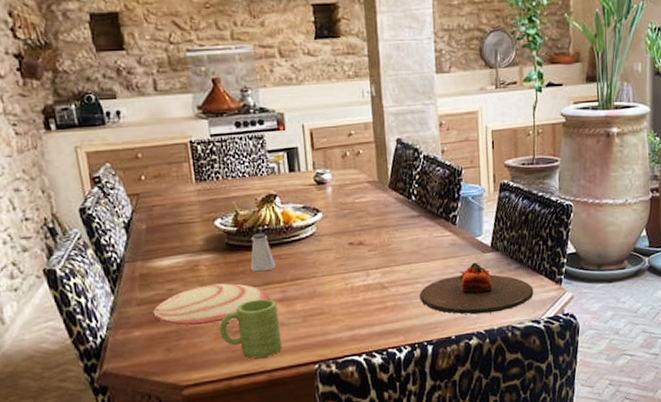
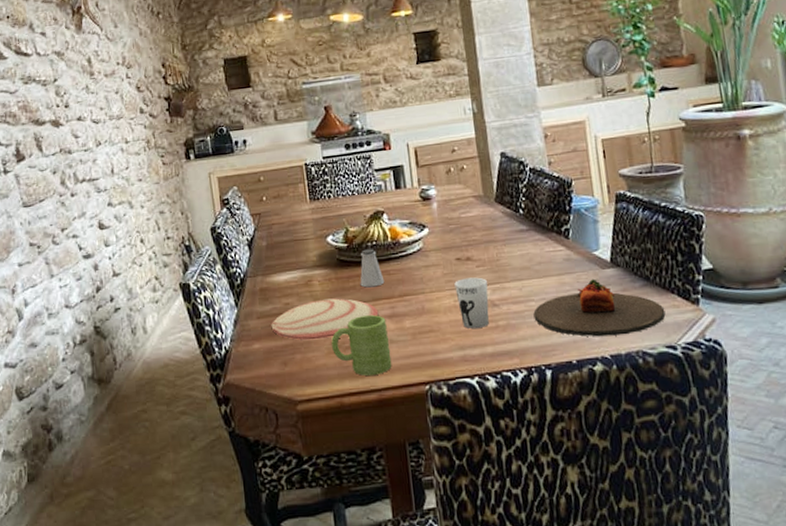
cup: none [346,261,379,311] -> present [454,277,490,329]

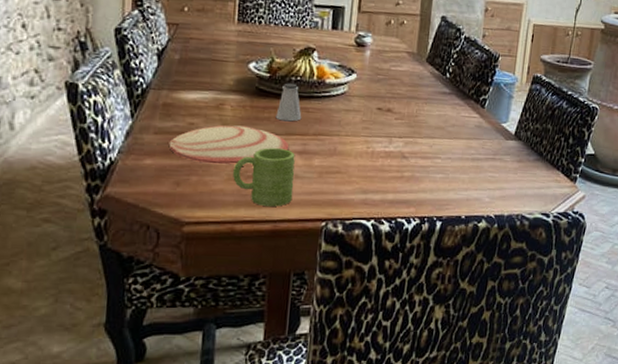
cup: present [454,277,490,329] -> none [370,127,402,177]
plate: present [533,278,666,337] -> none [437,147,549,200]

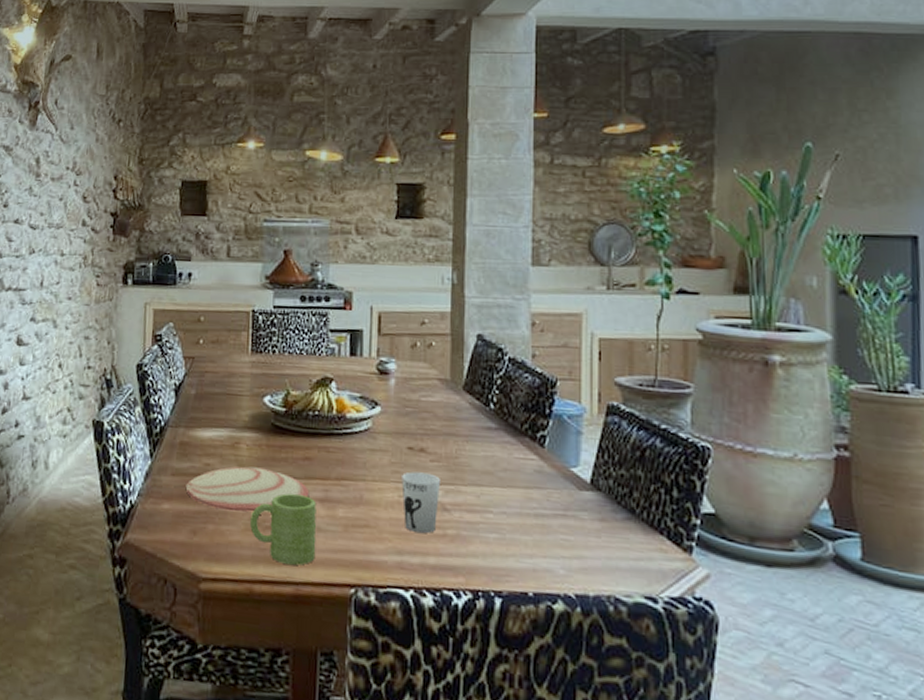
saltshaker: present [275,83,302,122] -> none [293,418,322,464]
cup: none [370,127,402,177] -> present [401,471,440,534]

